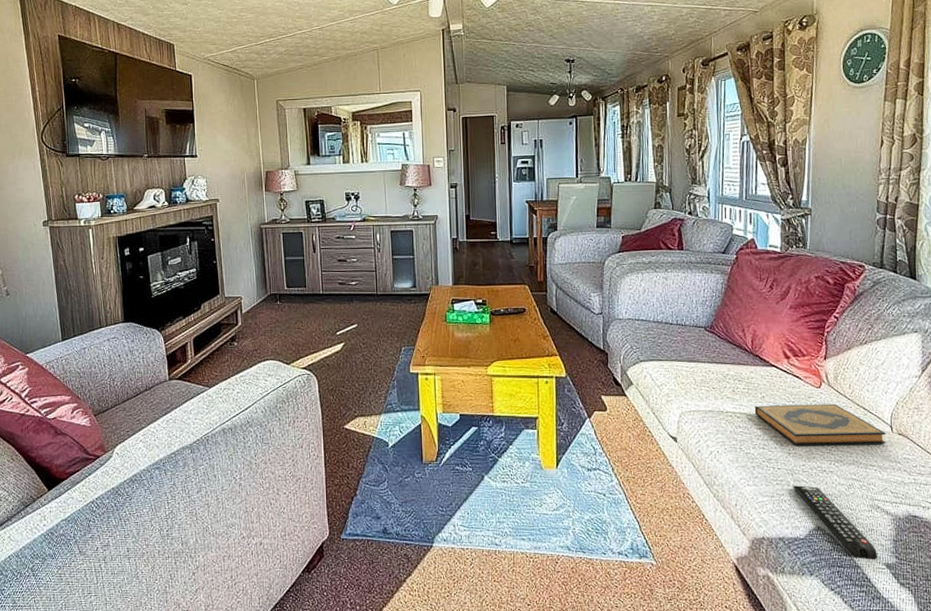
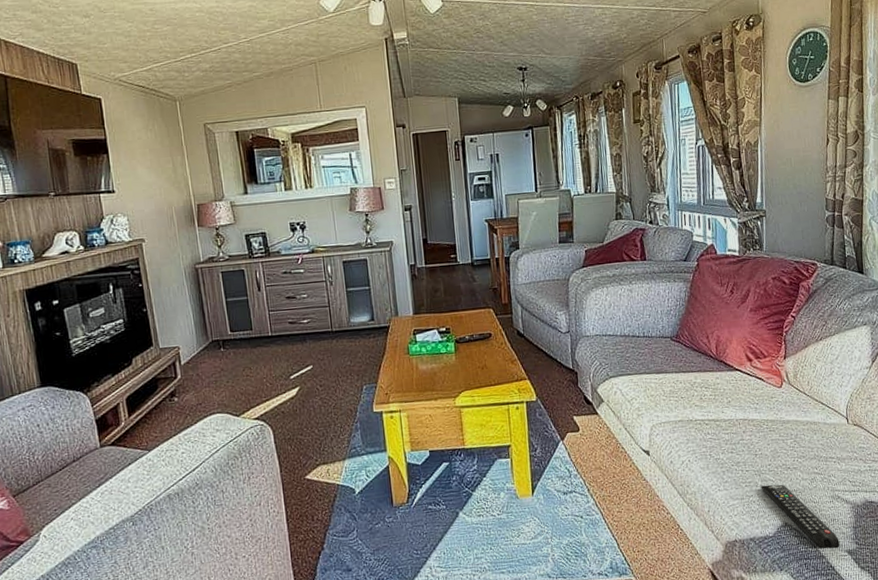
hardback book: present [754,404,886,445] -> none [721,401,843,446]

